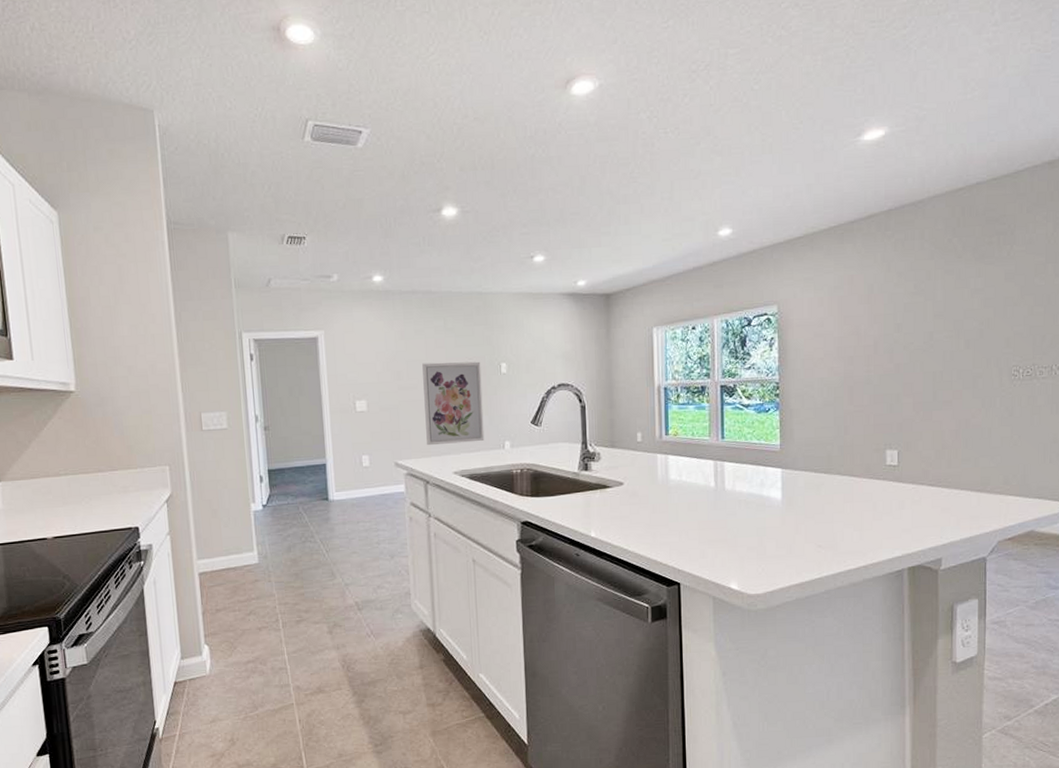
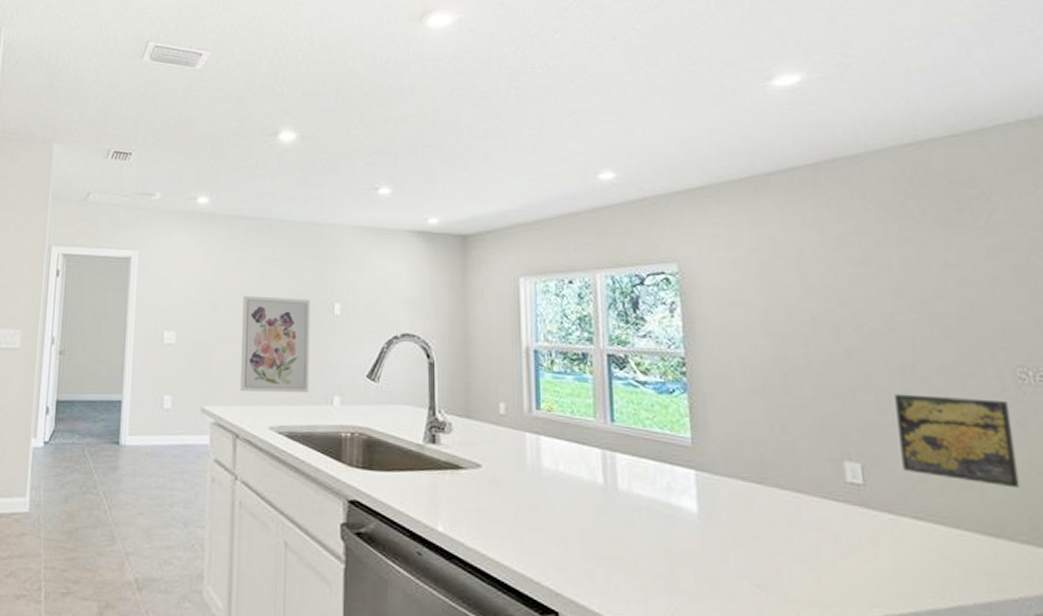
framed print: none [926,393,1003,456] -> present [894,393,1020,489]

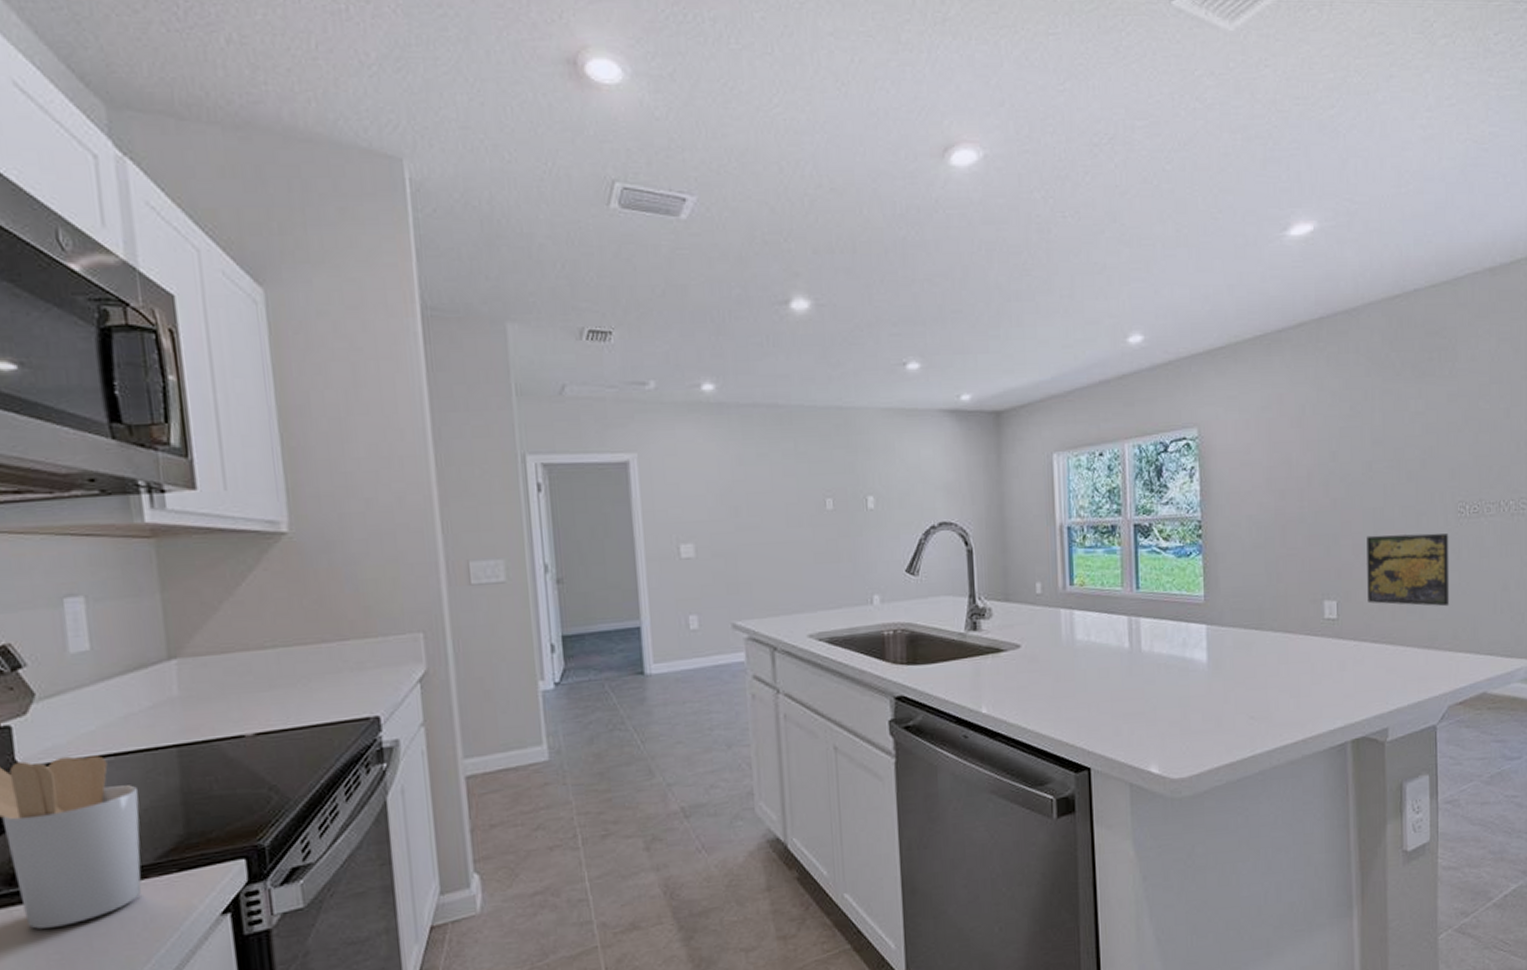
wall art: present [240,295,311,394] -> none [767,494,848,602]

